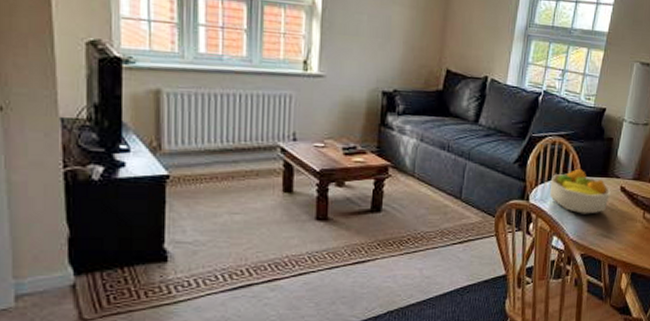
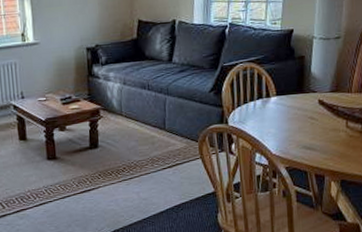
fruit bowl: present [549,168,611,214] -> none [246,89,309,131]

